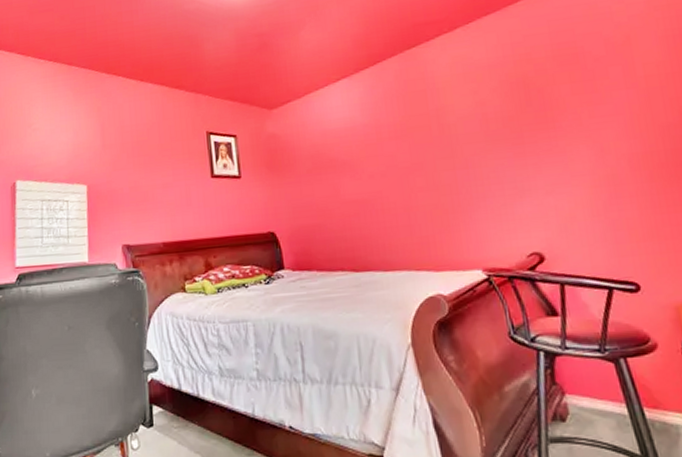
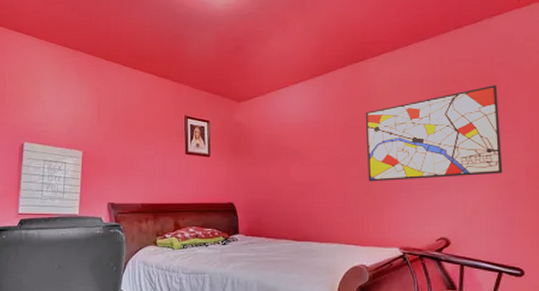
wall art: none [424,61,601,192] -> present [365,85,503,182]

